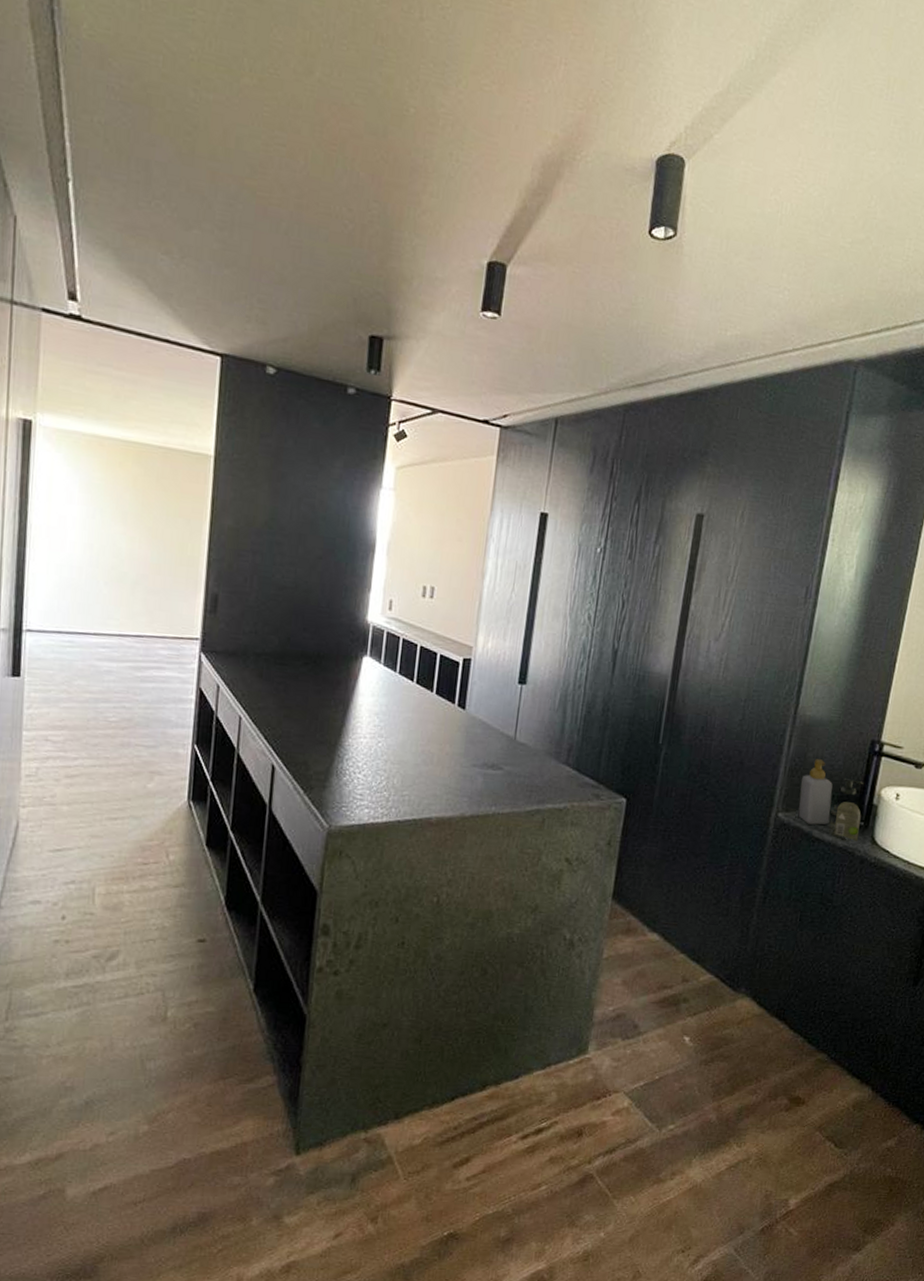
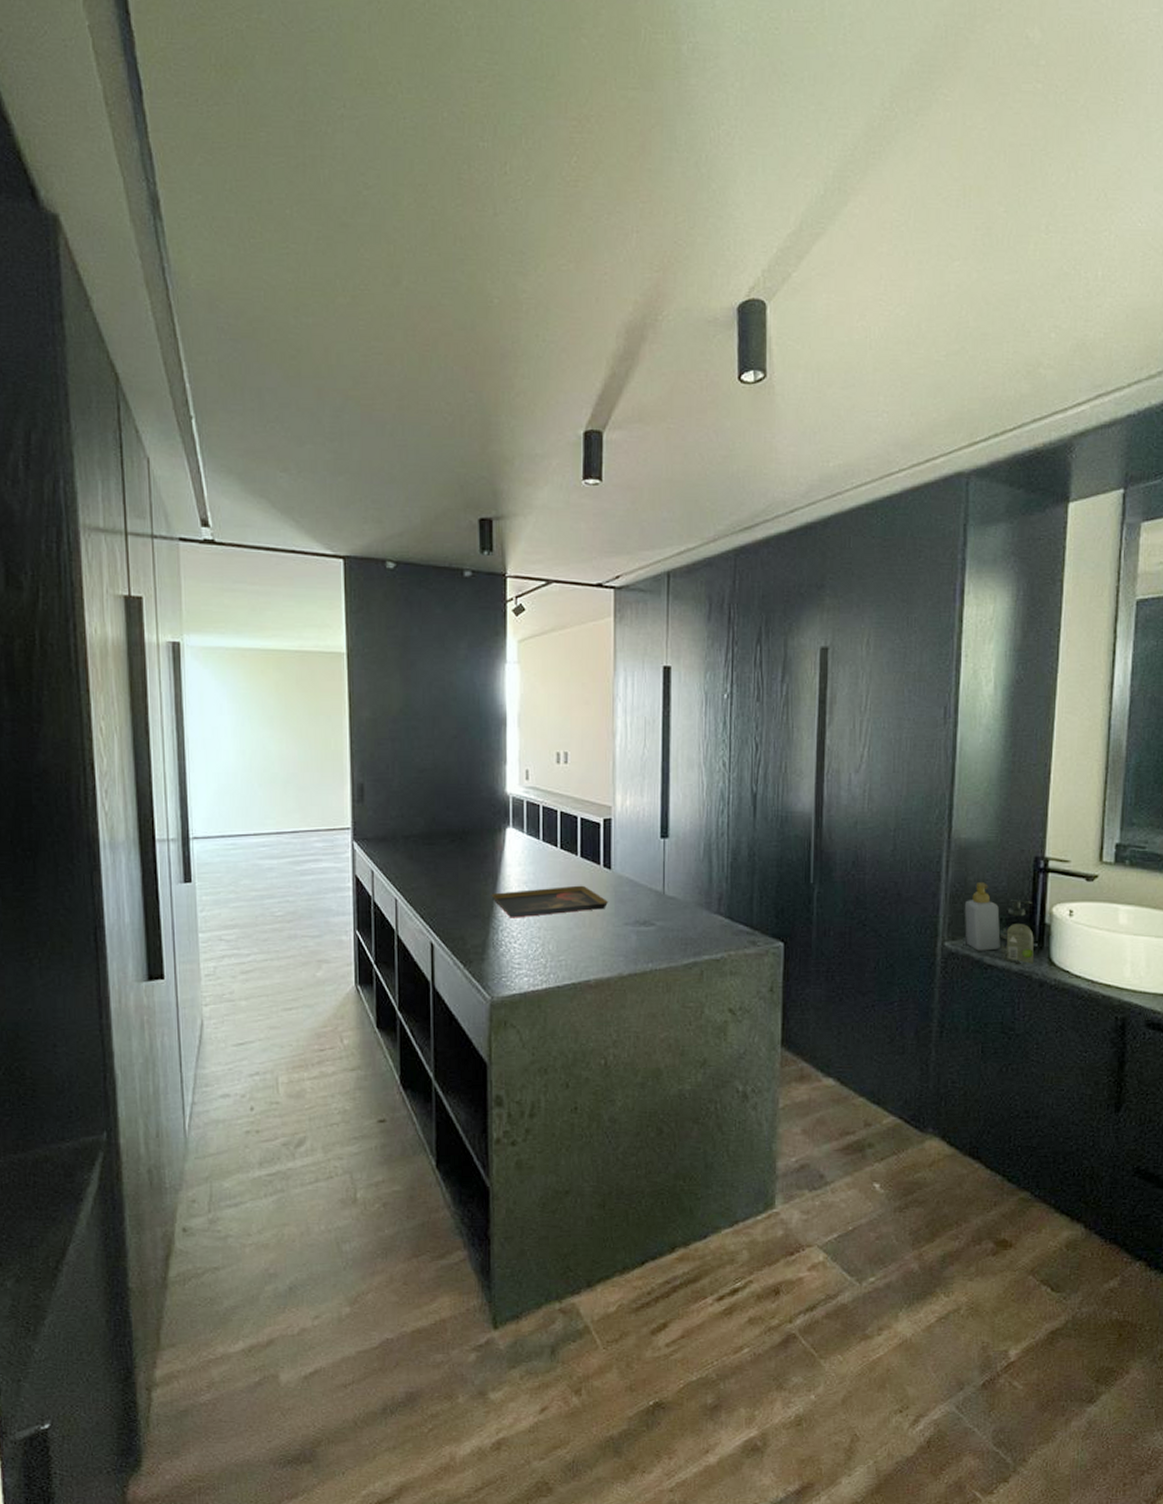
decorative tray: none [340,721,458,749] -> present [491,885,608,918]

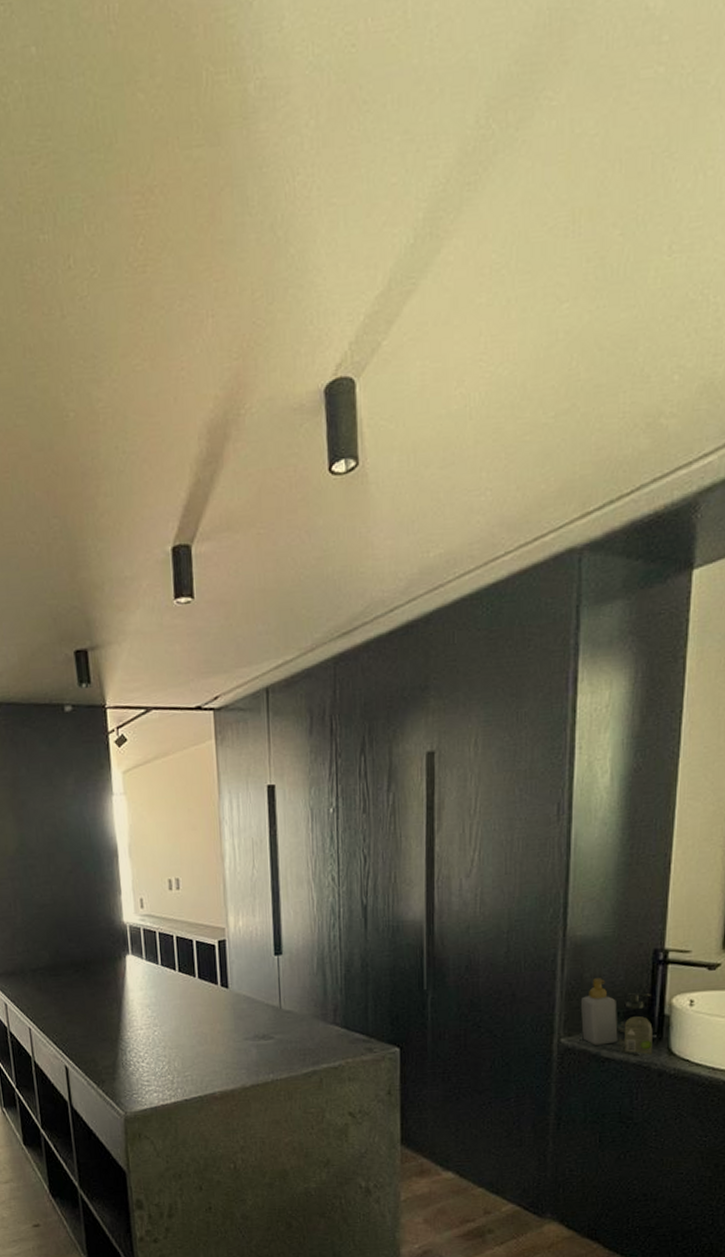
decorative tray: present [491,885,608,918] -> none [117,1005,227,1040]

